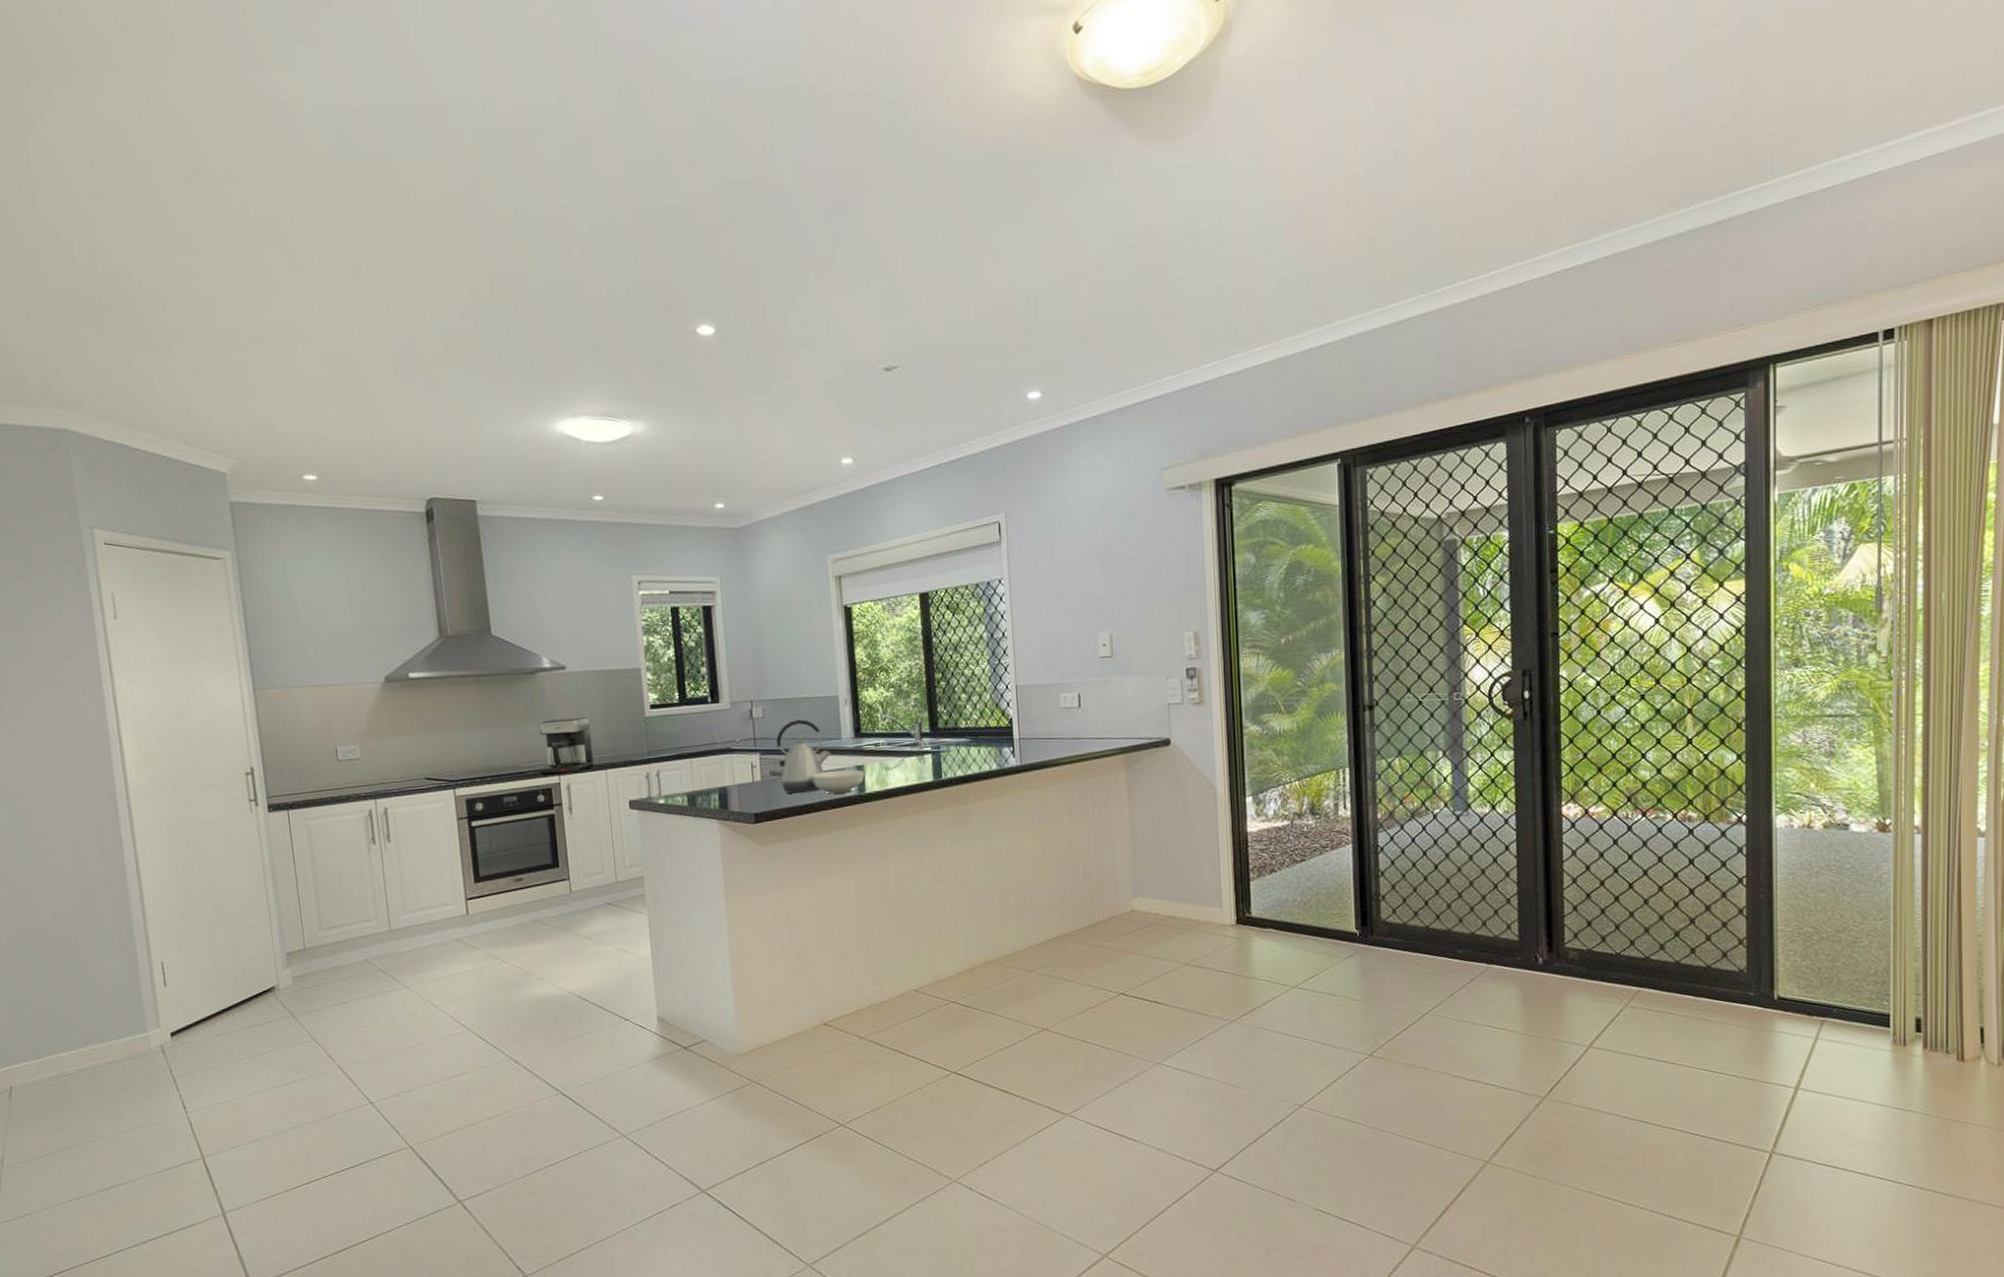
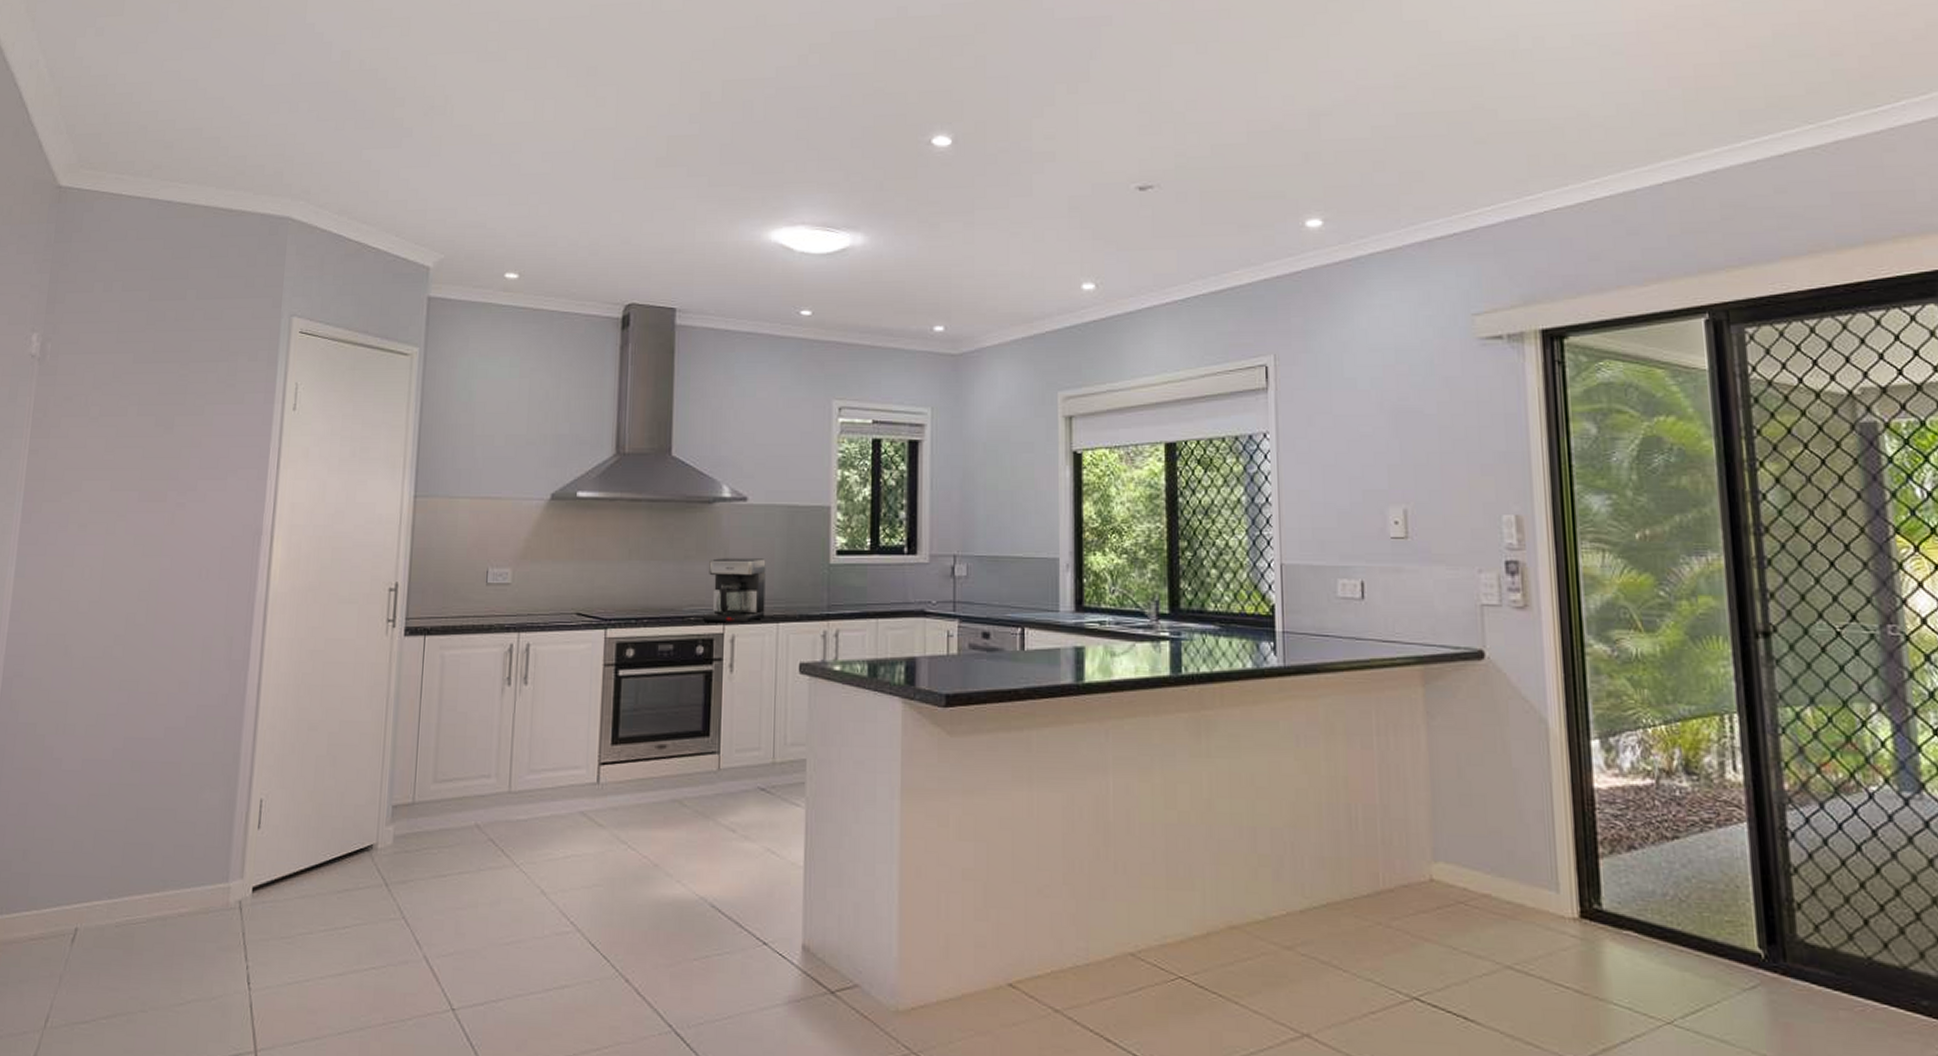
kettle: present [776,719,831,794] -> none [976,583,1045,676]
bowl: present [810,769,865,794] -> none [1017,651,1085,680]

